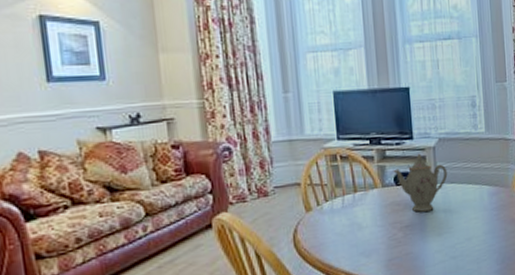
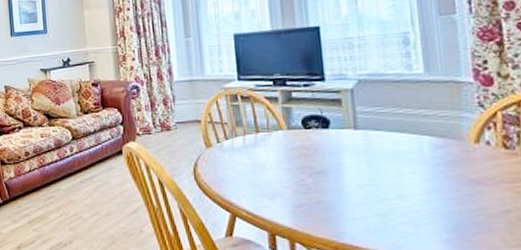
teapot: present [393,153,448,212] -> none [300,96,371,159]

